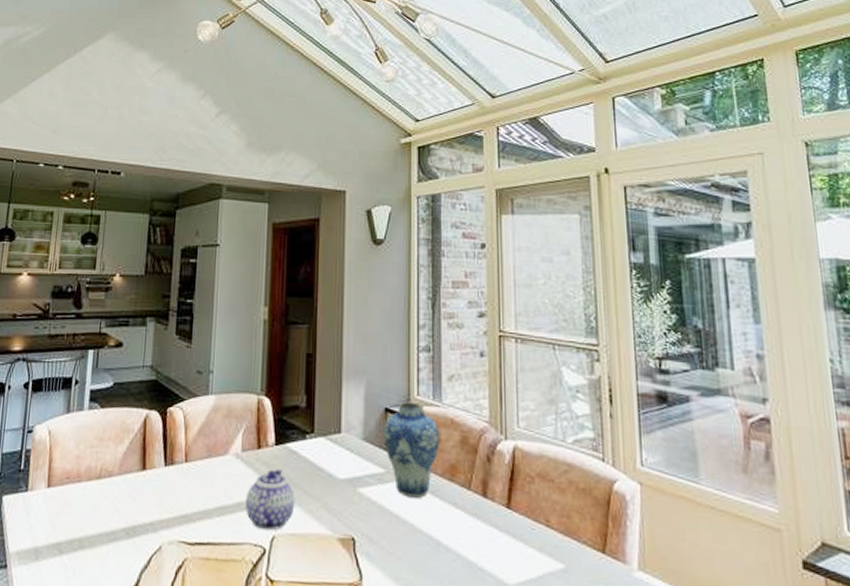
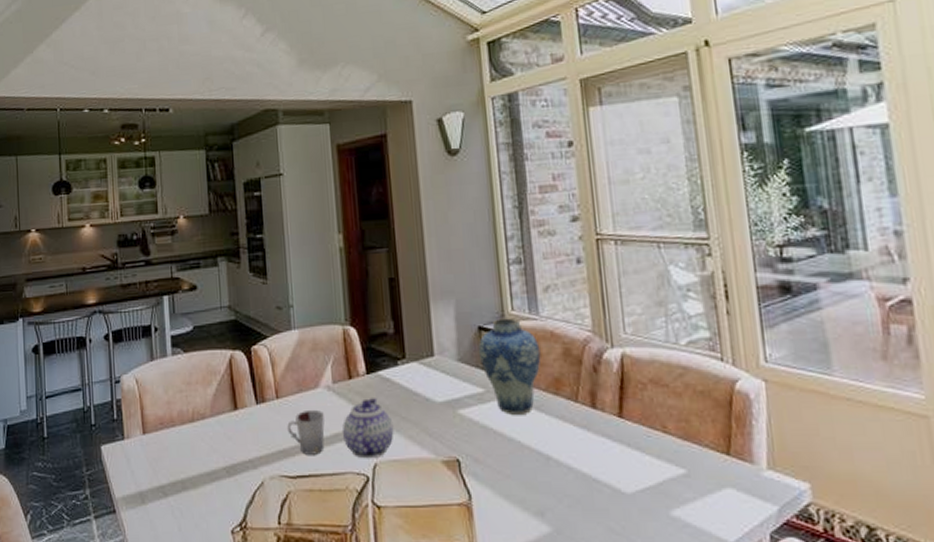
cup: none [192,475,229,523] -> present [287,409,325,455]

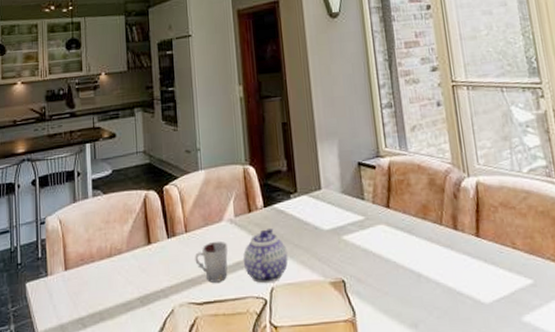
vase: present [478,318,541,415] -> none [358,154,411,238]

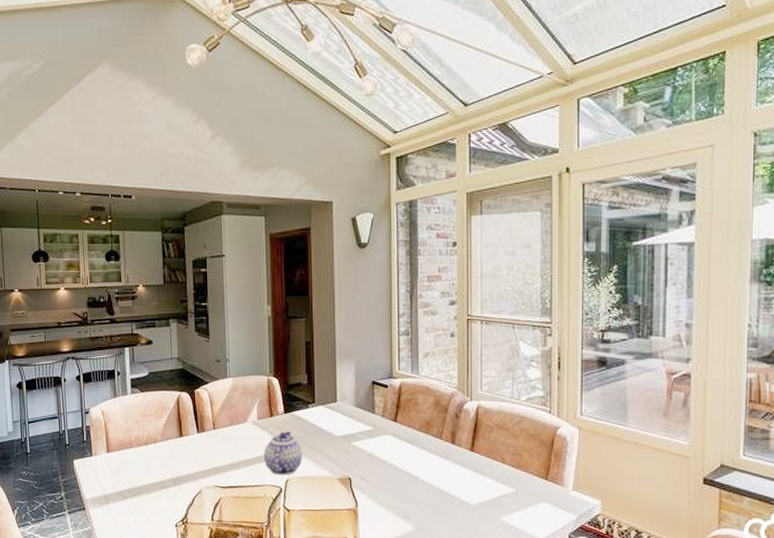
cup: present [195,241,228,283] -> none [221,438,250,472]

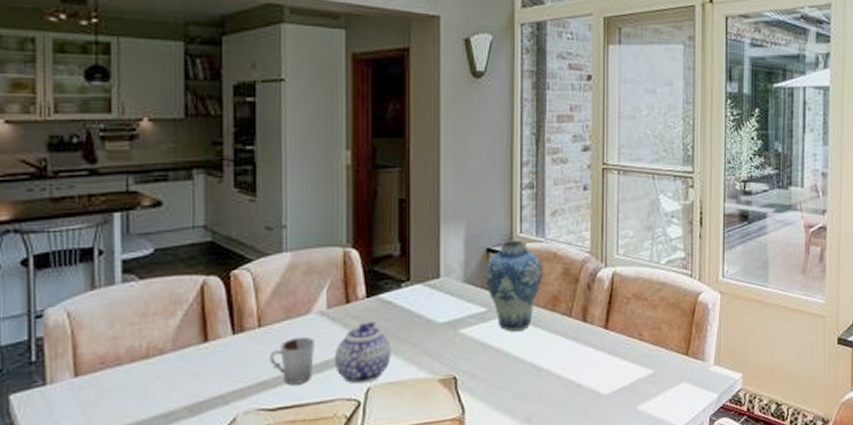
cup: none [221,438,250,472] -> present [270,336,314,385]
vase: none [370,376,418,447] -> present [484,240,543,331]

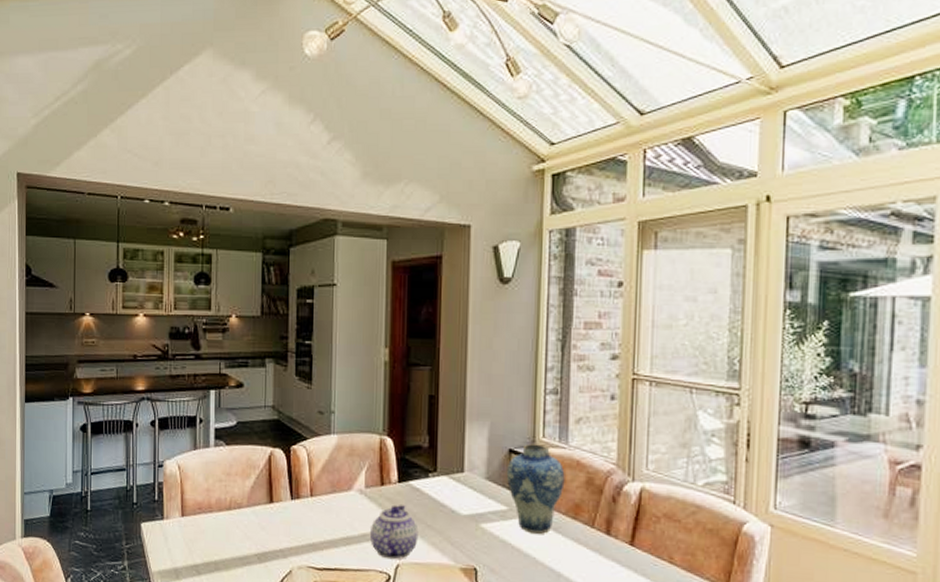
cup: present [270,336,314,385] -> none [318,509,354,551]

